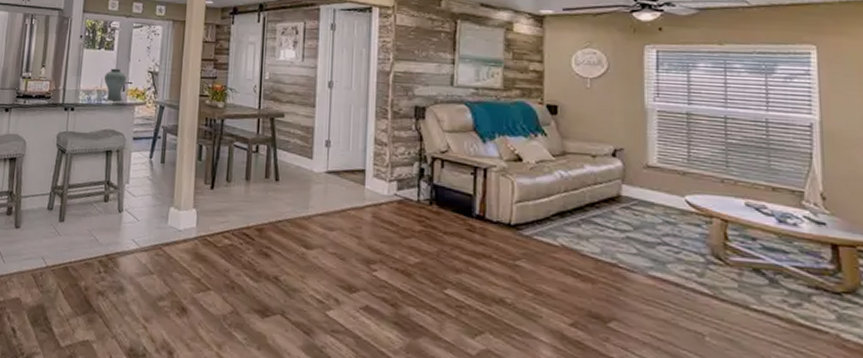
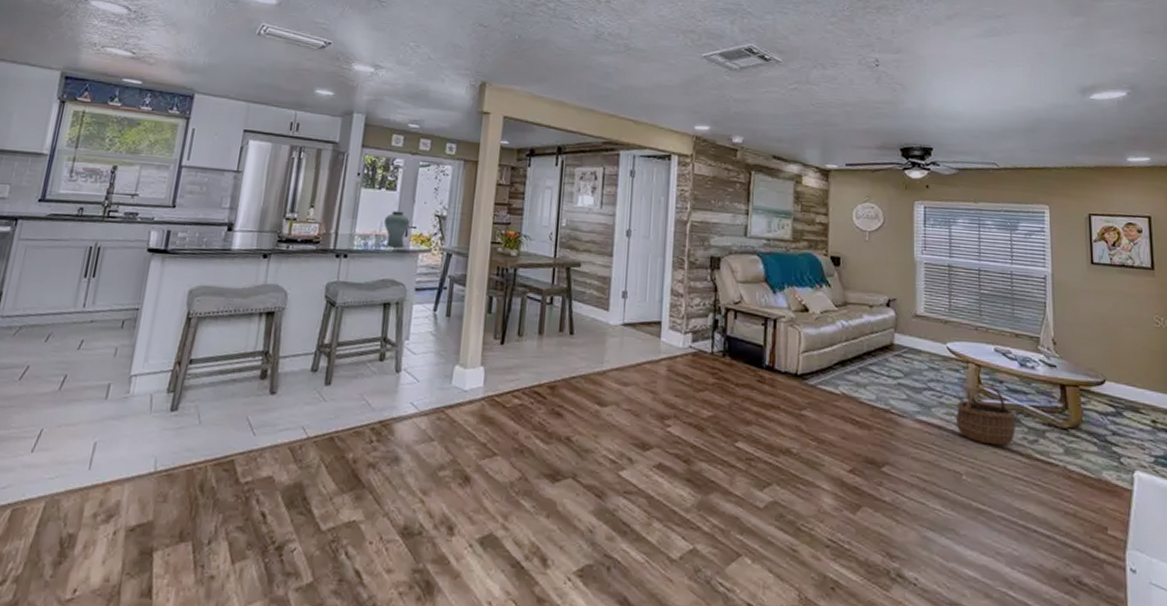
wicker basket: none [696,241,774,308] -> present [955,385,1017,446]

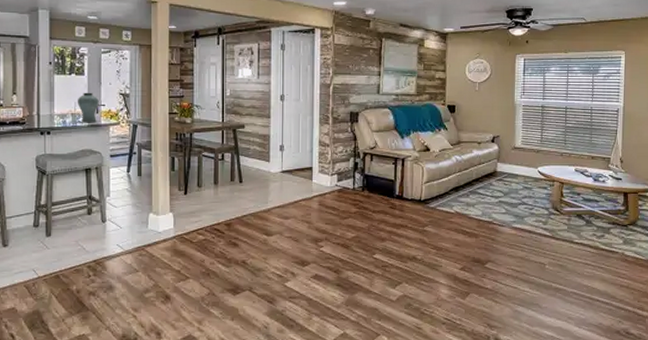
wicker basket: present [955,385,1017,446] -> none [542,197,589,242]

